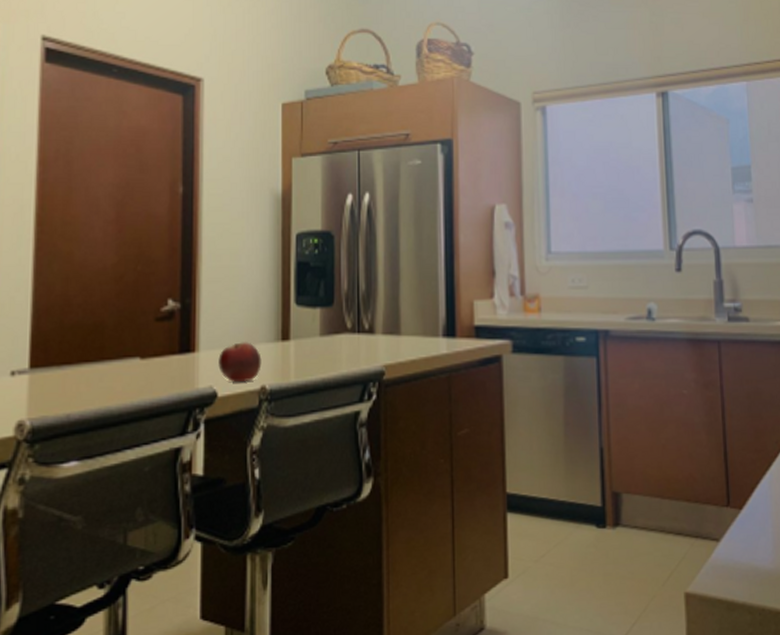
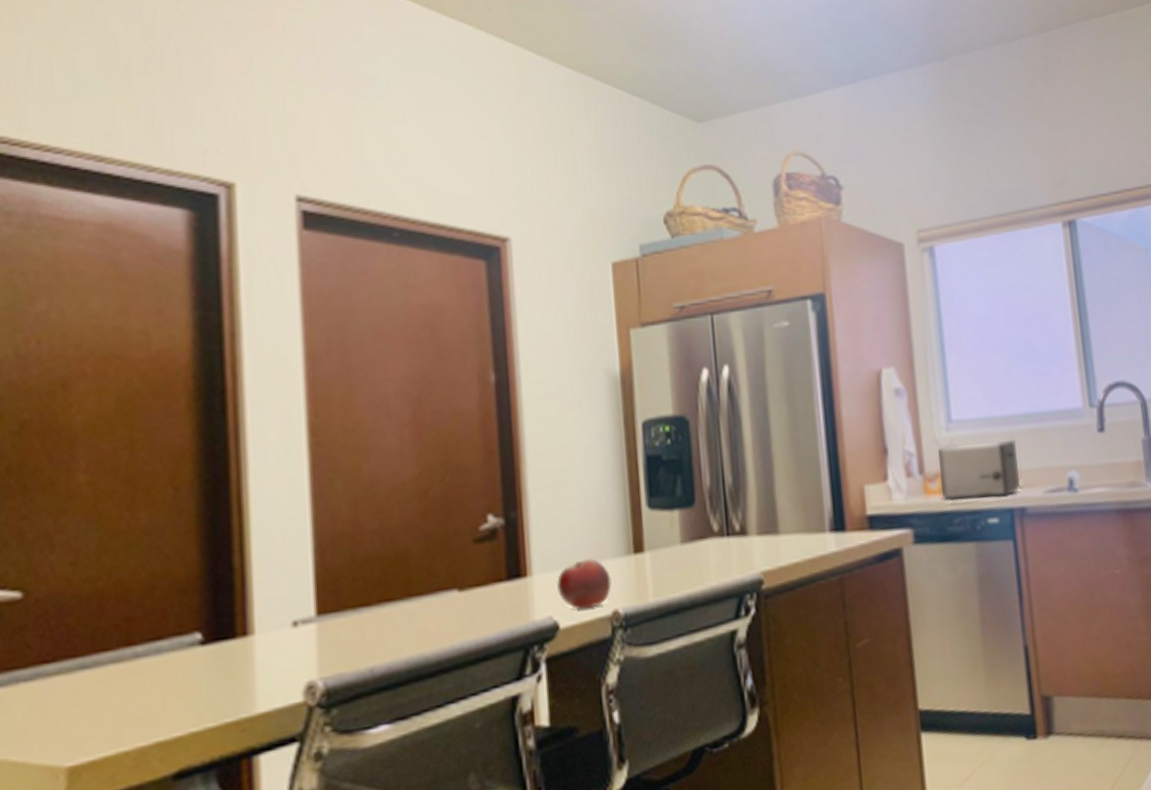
toaster: none [538,272,605,321] -> present [938,439,1020,503]

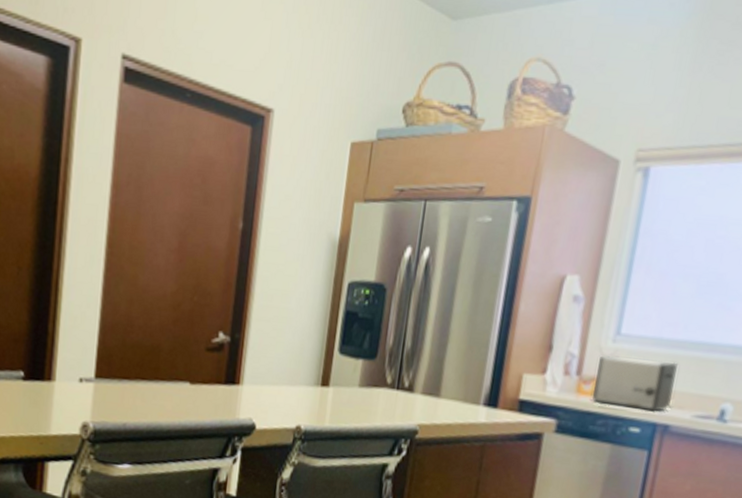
fruit: present [557,558,612,609] -> none [259,381,300,419]

